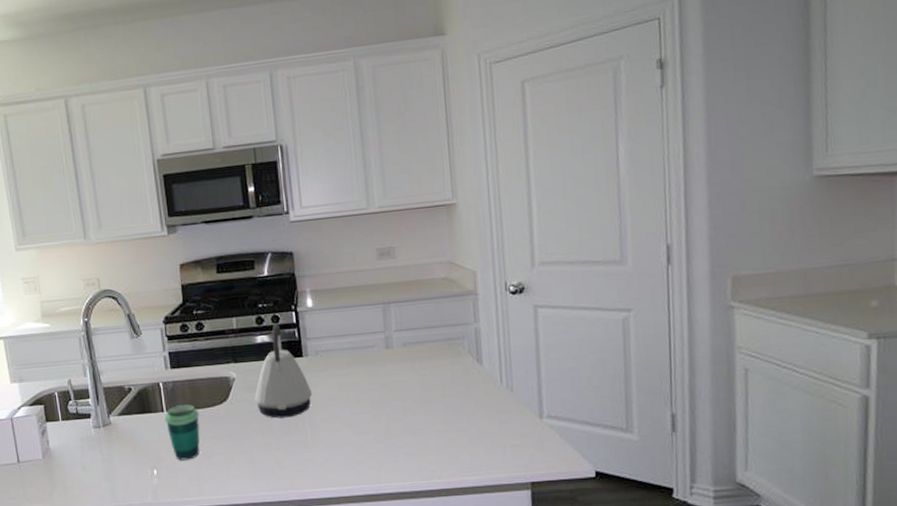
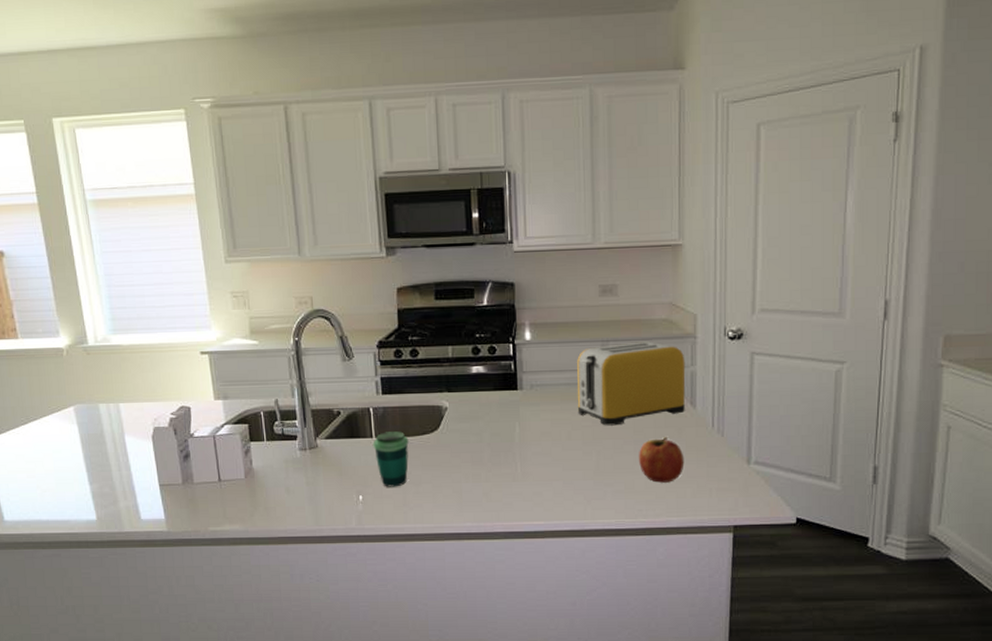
kettle: present [254,323,312,419] -> none [466,354,524,450]
toaster: none [360,301,472,388] -> present [577,341,686,426]
fruit: none [428,394,476,442] -> present [639,436,685,483]

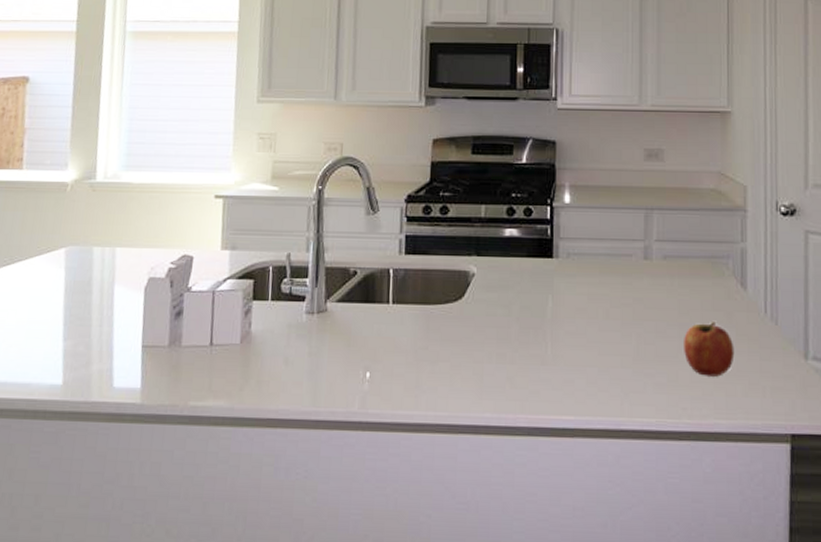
cup: present [373,431,409,487] -> none [388,297,429,364]
toaster: present [577,341,686,426] -> none [617,212,735,305]

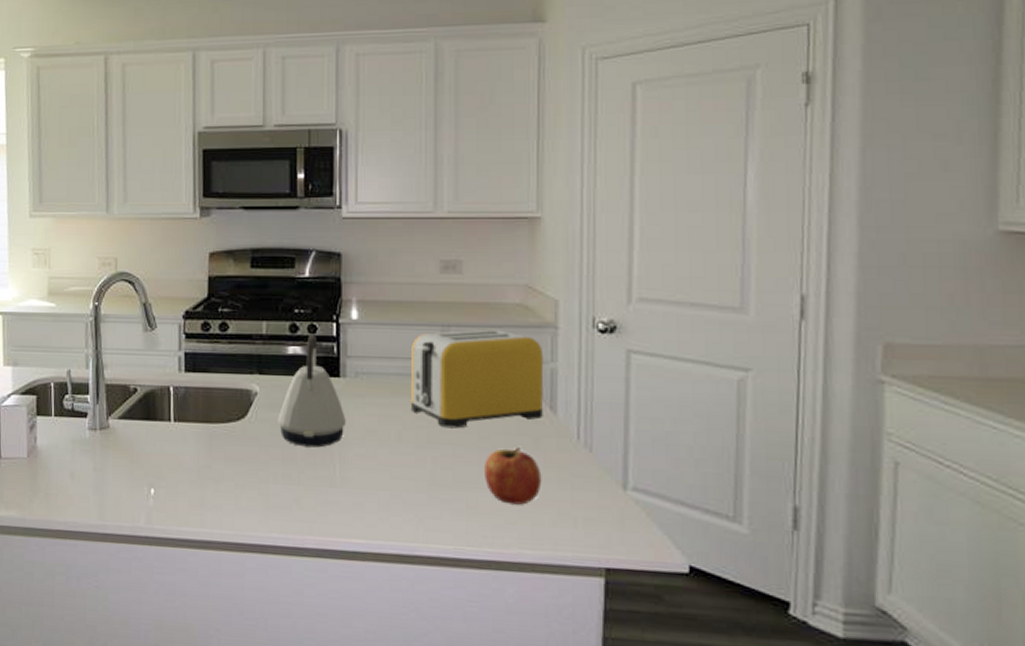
kettle: none [493,216,558,327] -> present [277,333,346,448]
toaster: none [617,212,735,305] -> present [410,329,544,429]

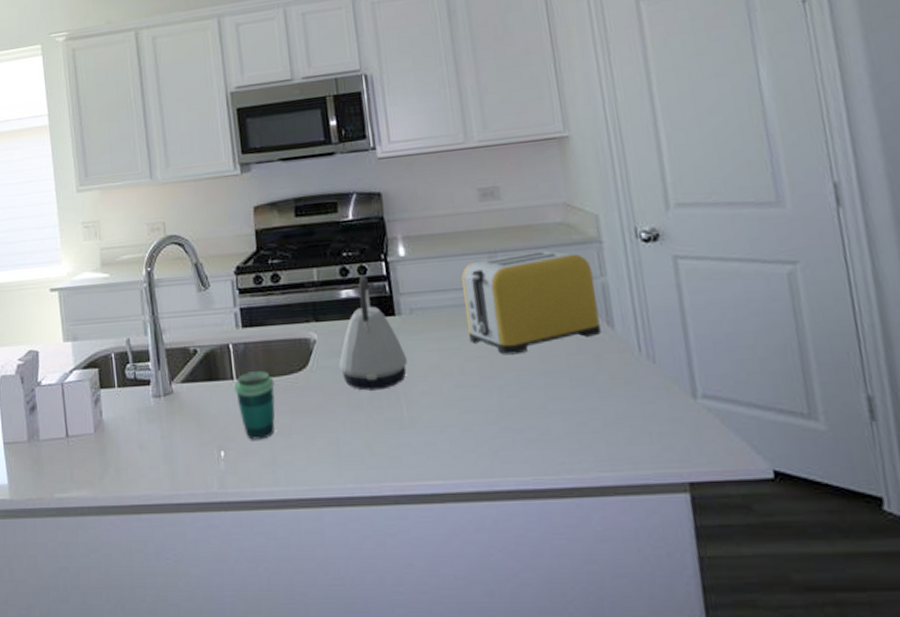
cup: none [170,416,211,482] -> present [234,371,276,440]
fruit: present [485,446,542,505] -> none [550,365,611,426]

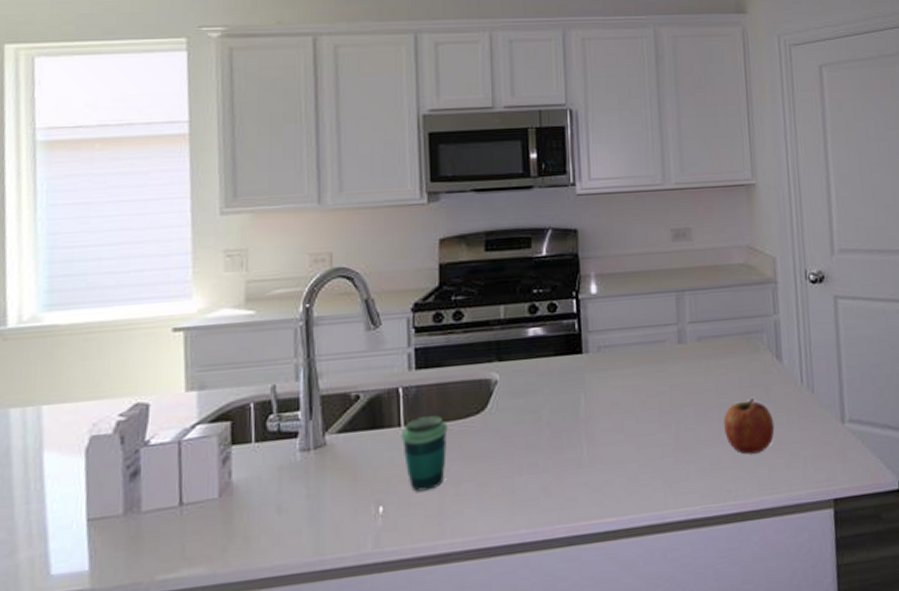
kettle: present [339,275,407,391] -> none [520,312,591,431]
toaster: present [461,250,601,355] -> none [650,289,771,390]
fruit: none [550,365,611,426] -> present [724,397,775,455]

